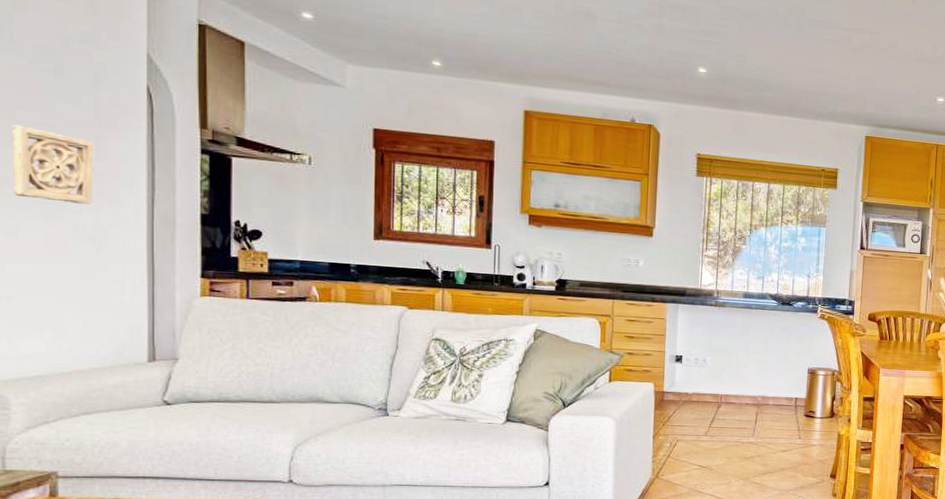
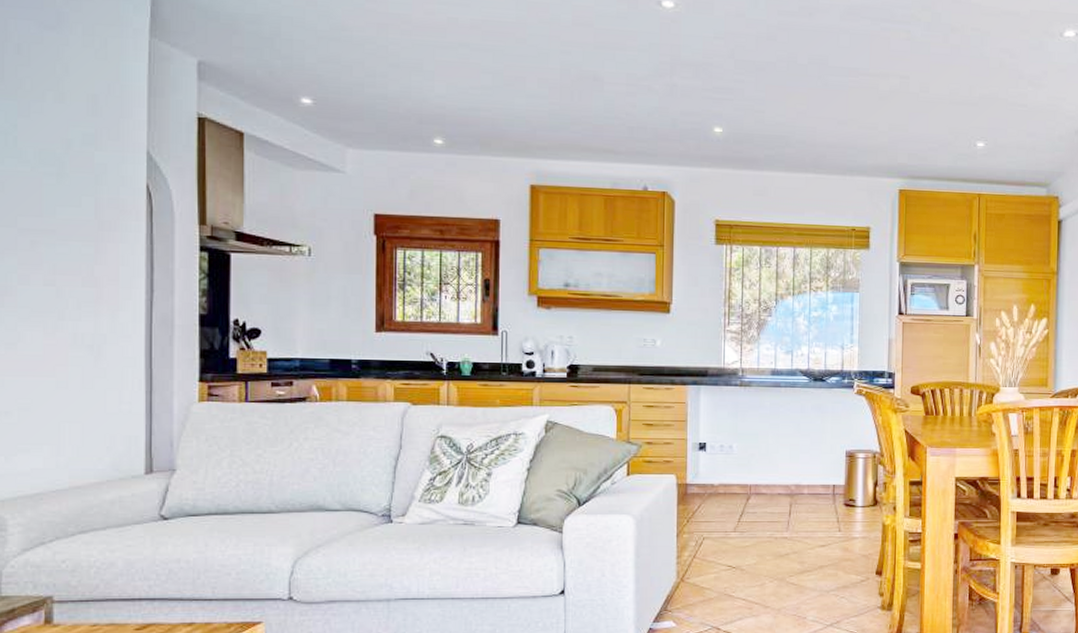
wall ornament: present [12,124,94,205] -> none [14,232,94,312]

